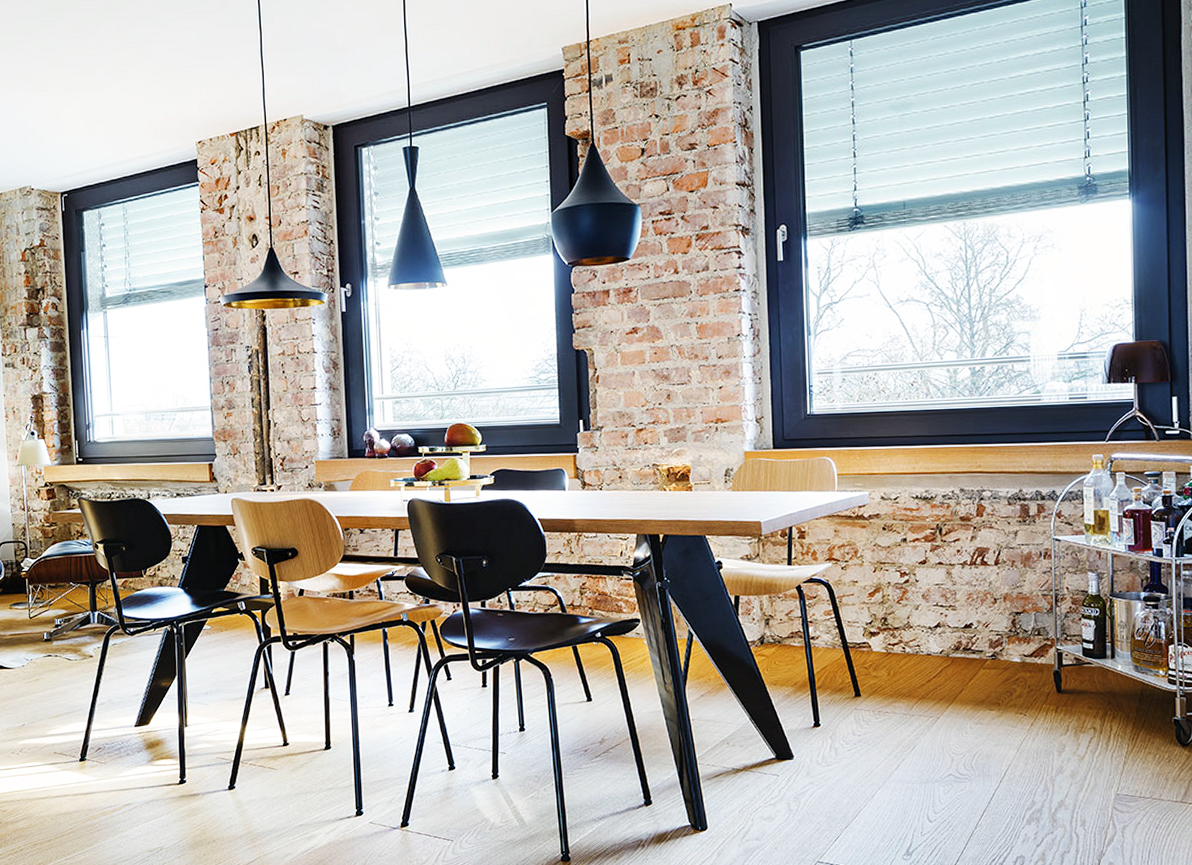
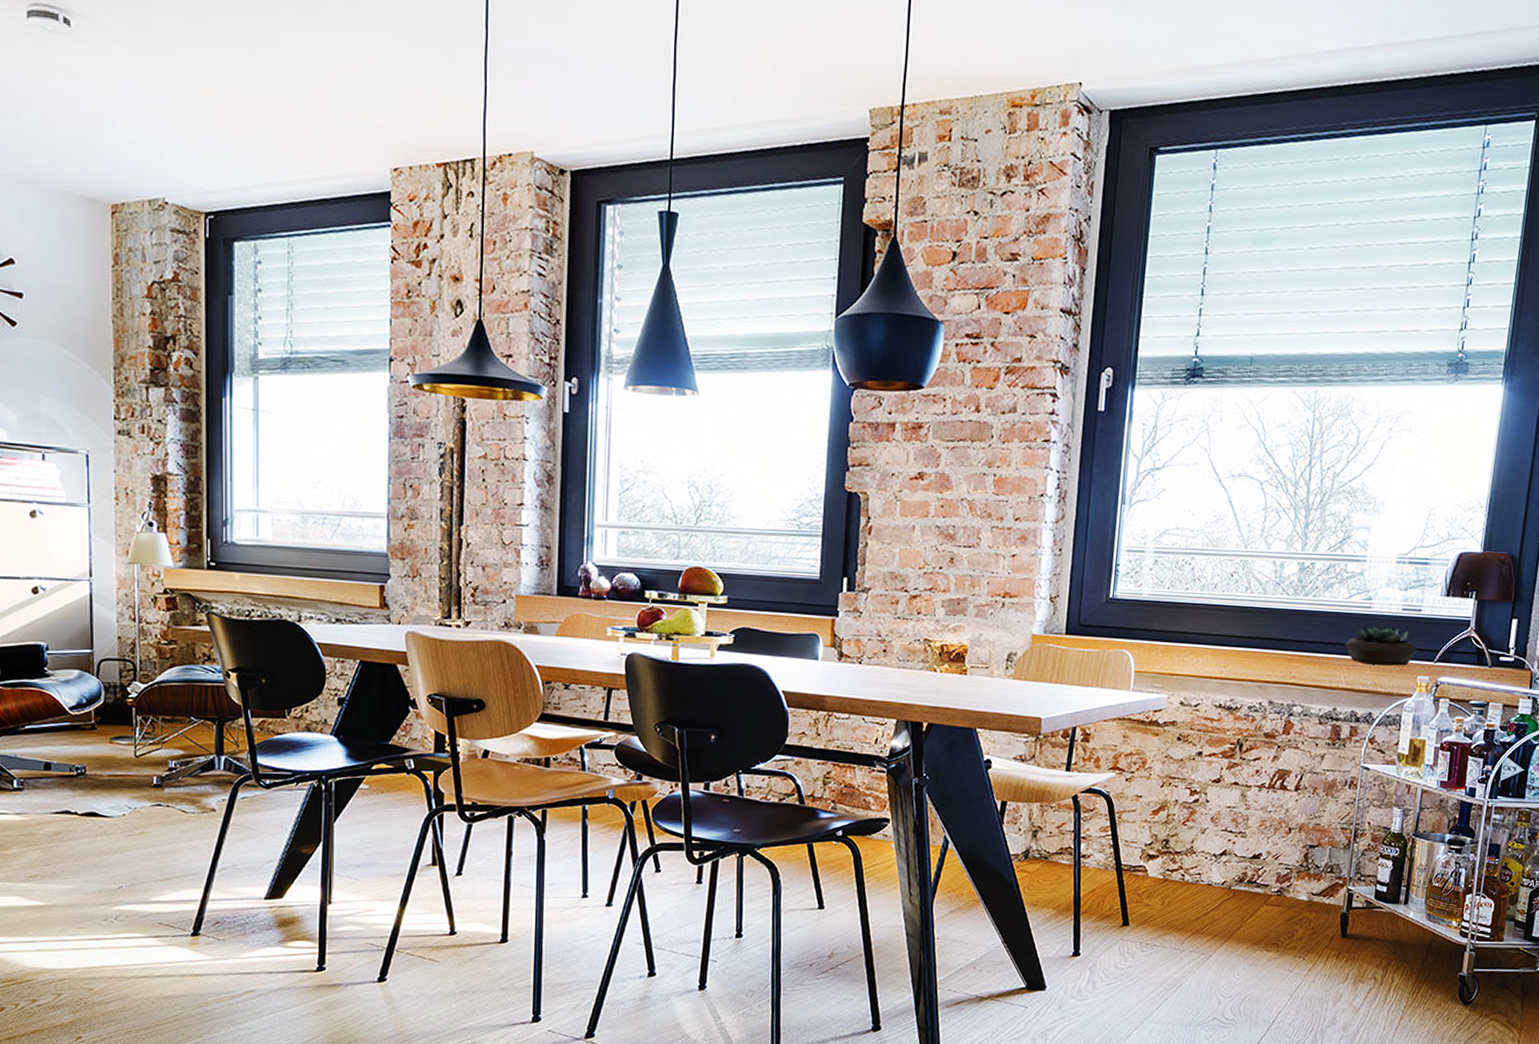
succulent plant: none [1022,415,1089,450] -> present [1345,626,1418,666]

